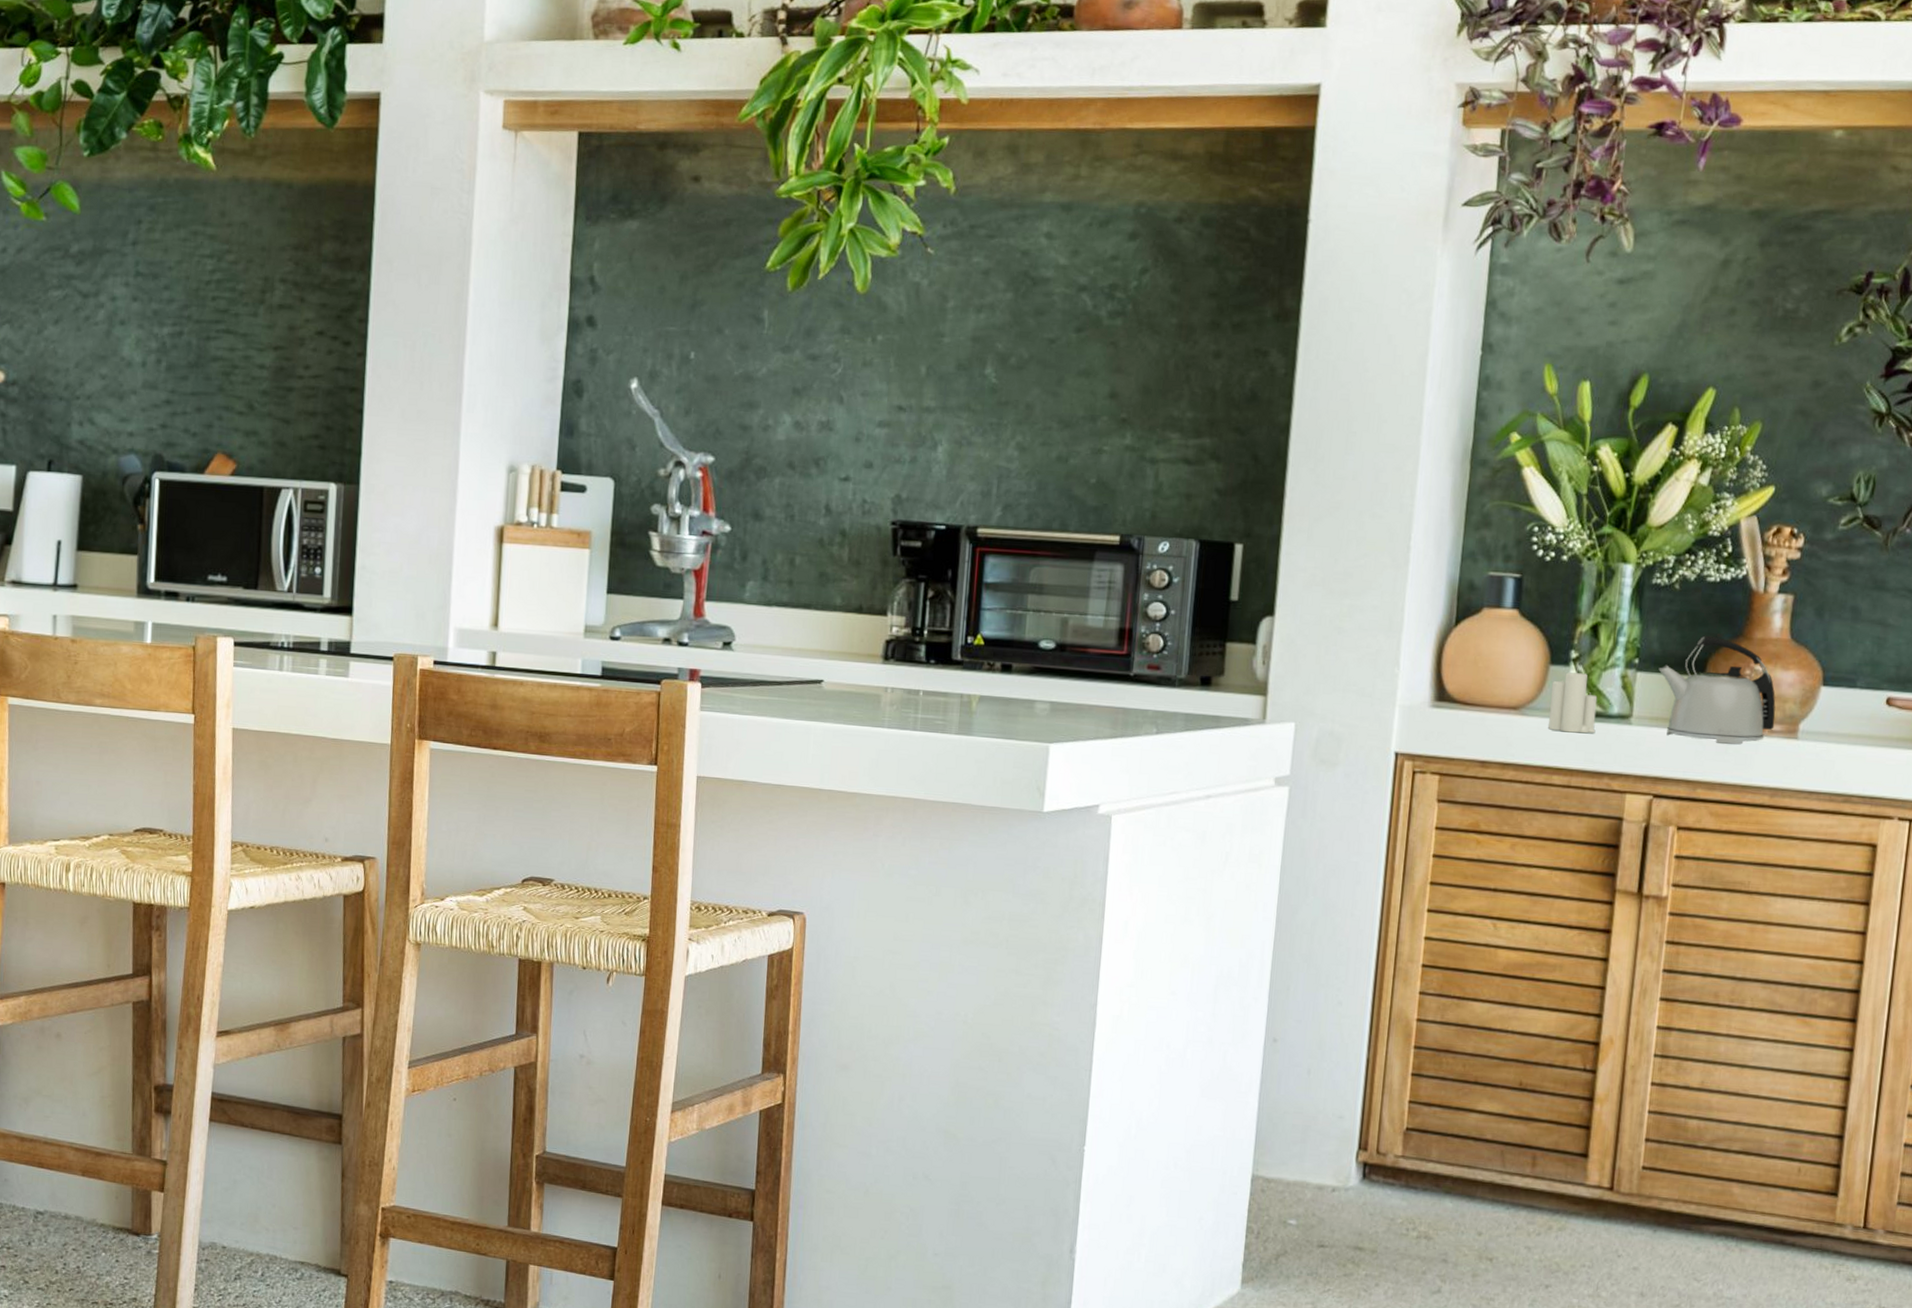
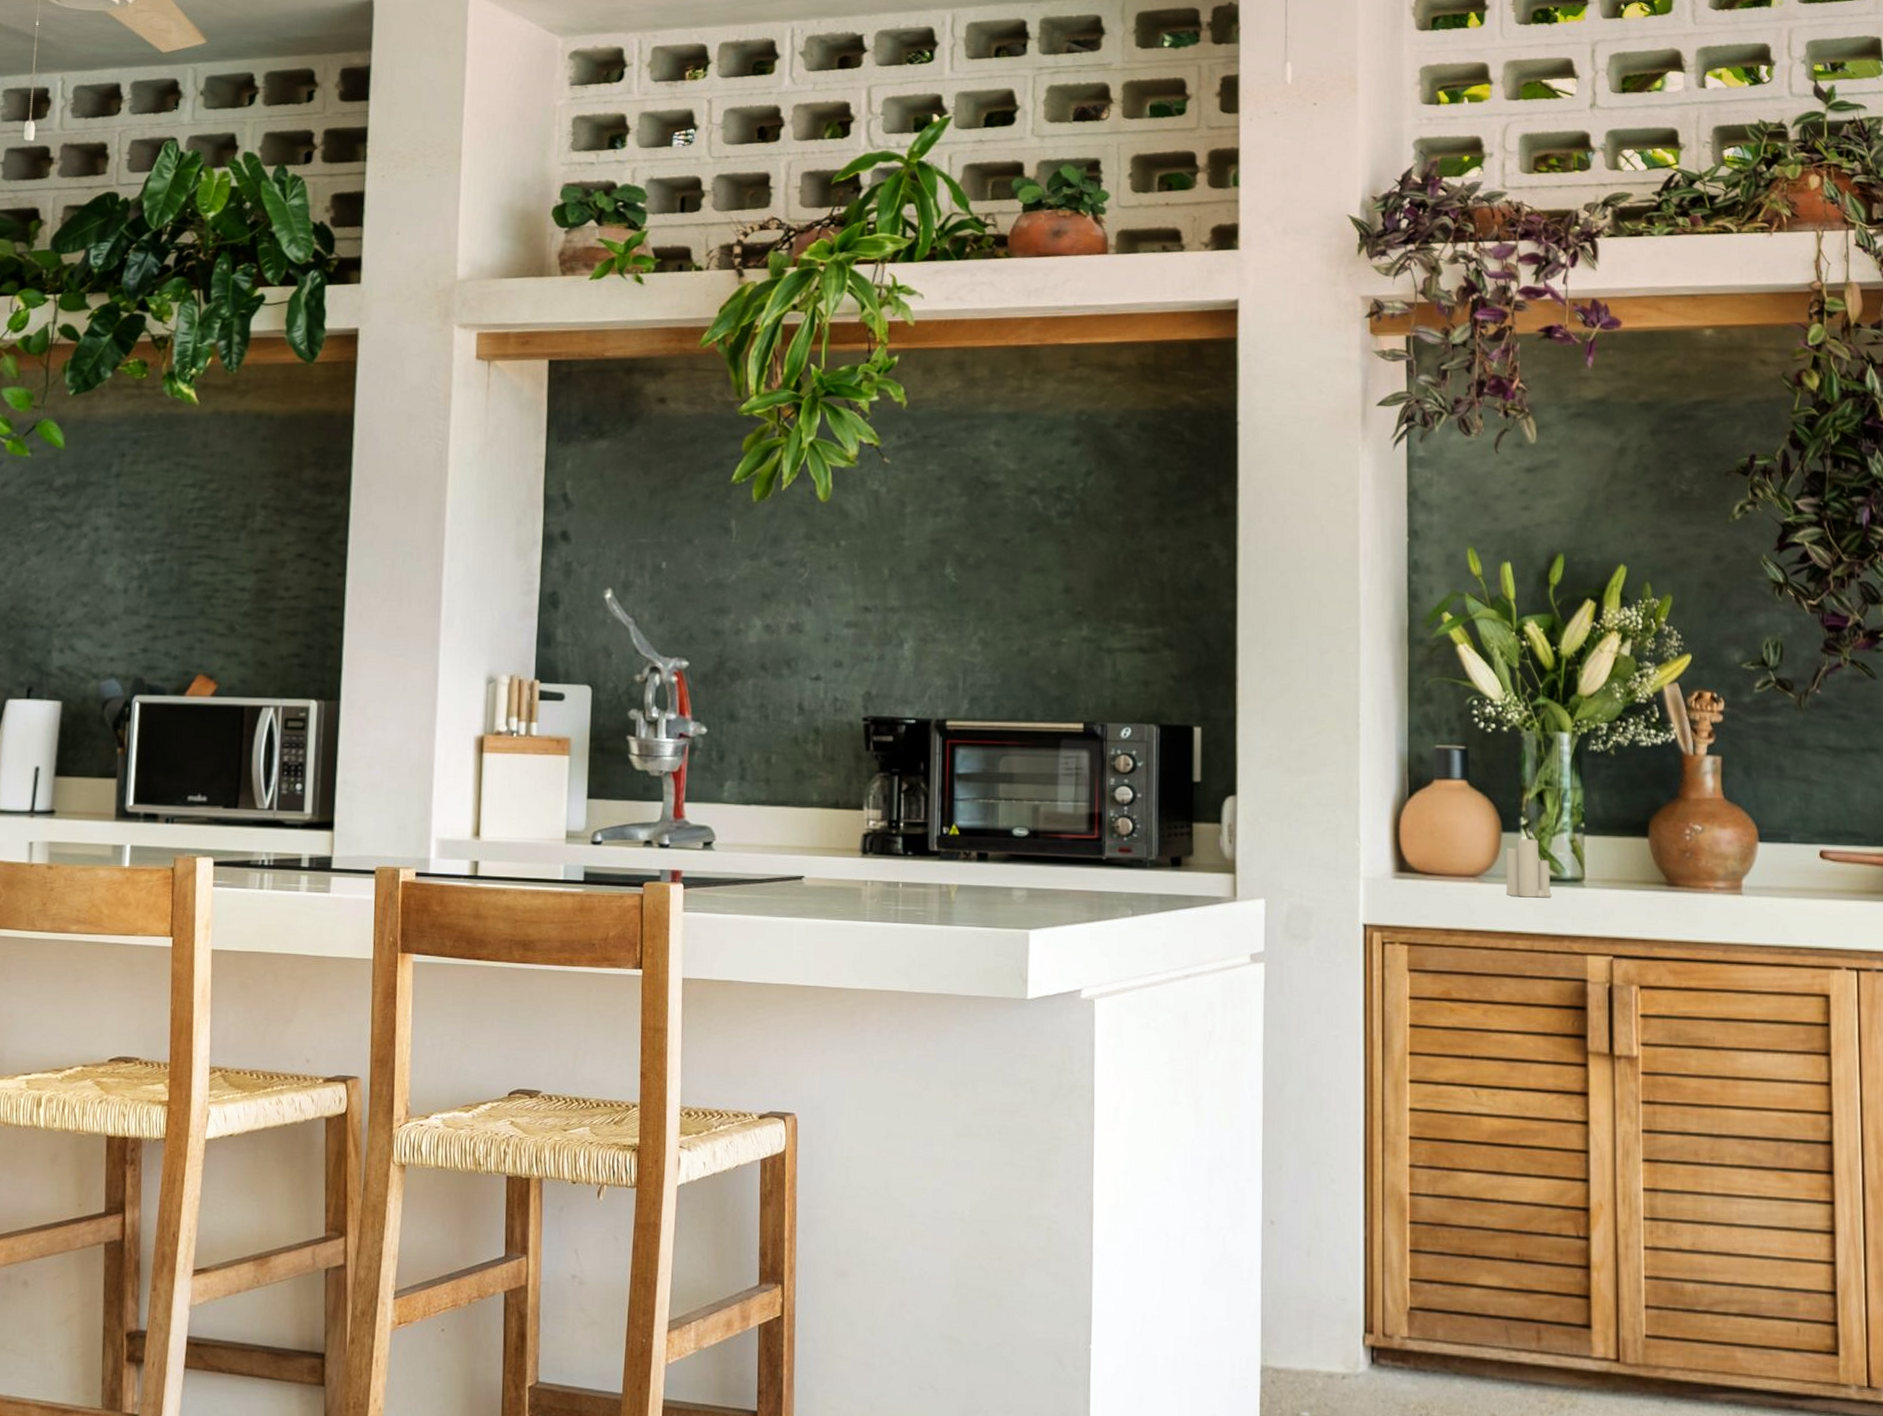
kettle: present [1658,635,1776,745] -> none [1604,798,1719,903]

